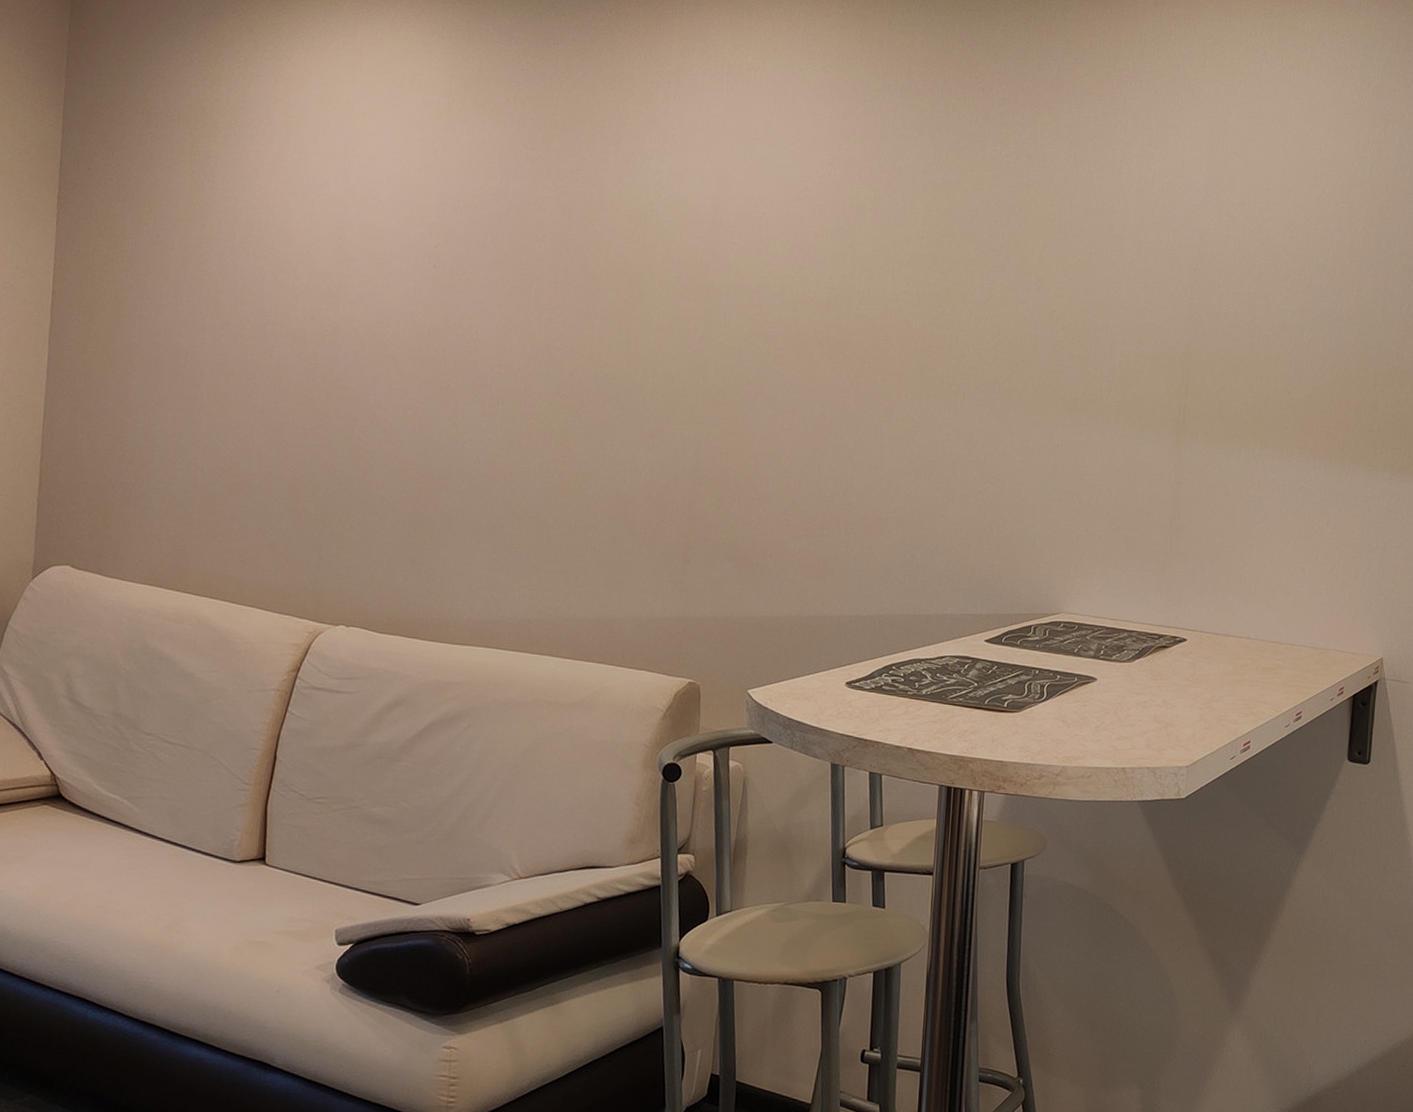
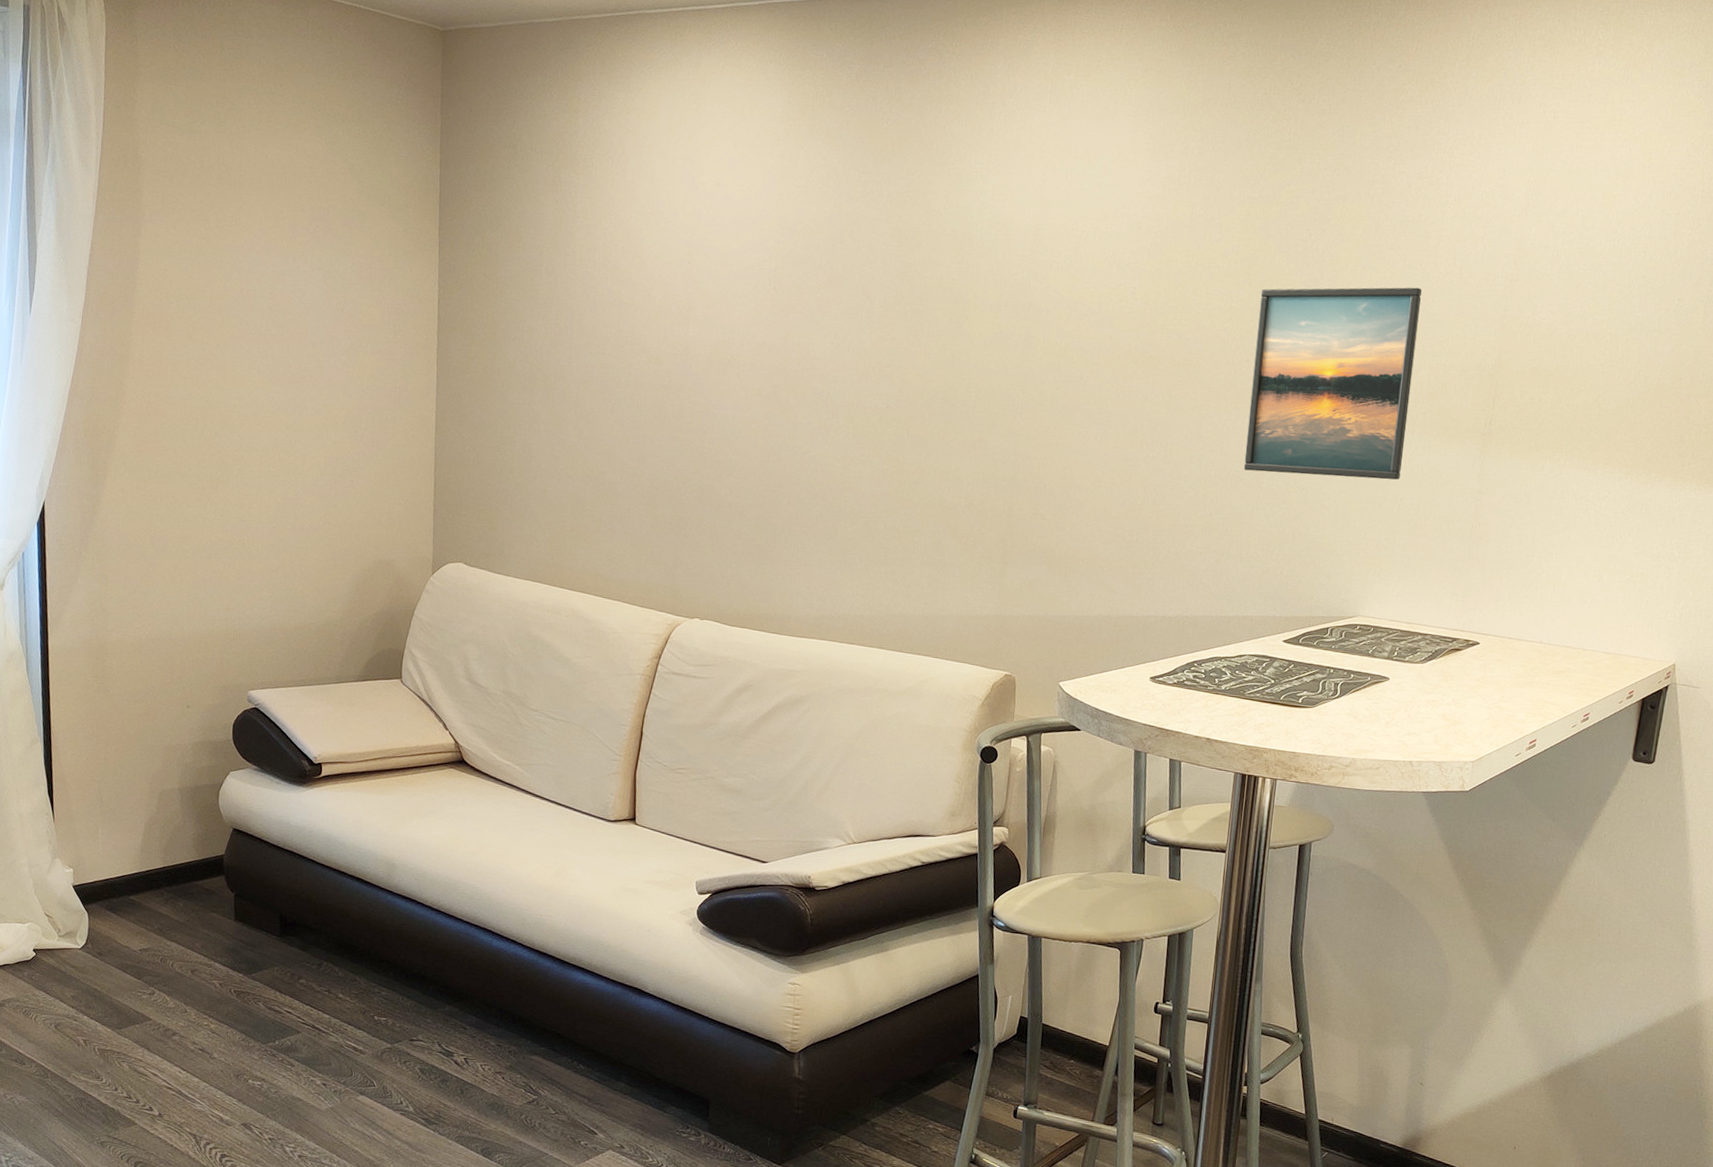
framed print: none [937,274,1110,470] -> present [1243,287,1423,480]

